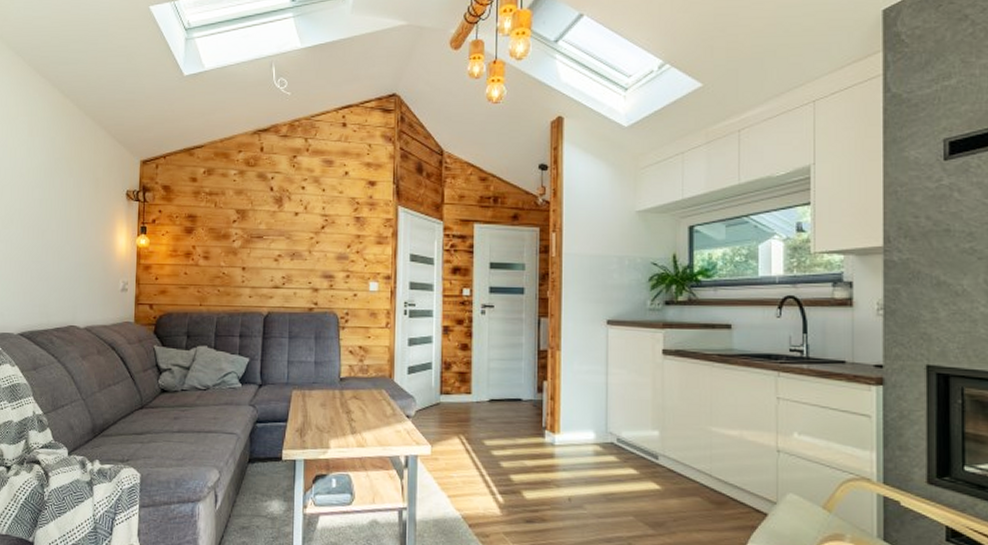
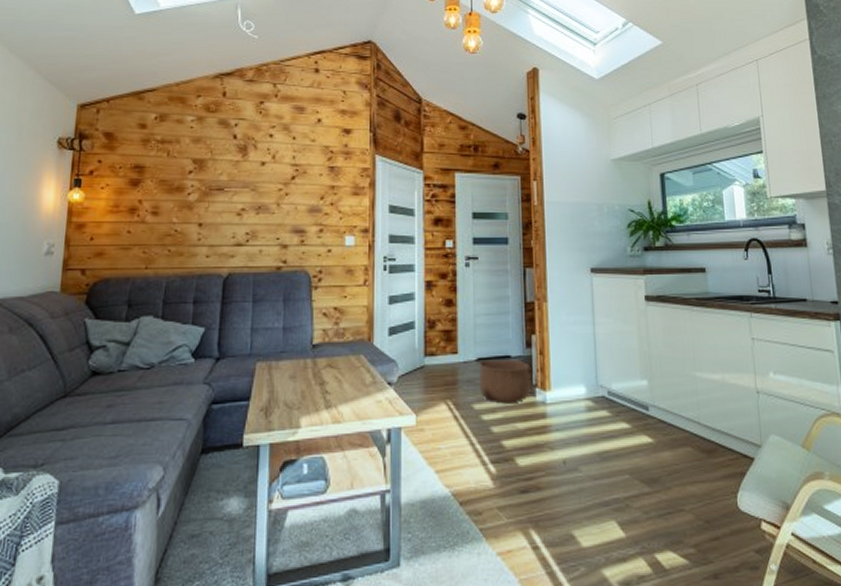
basket: none [491,401,540,443] -> present [479,359,530,404]

